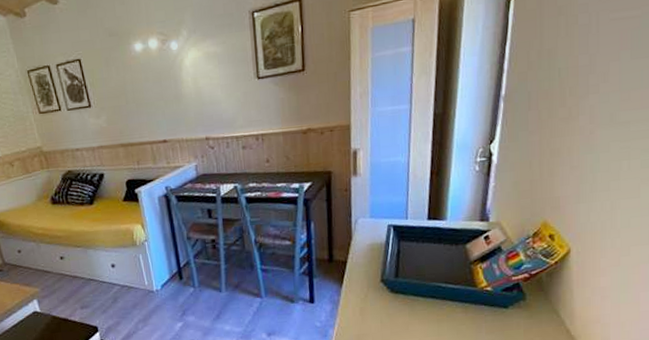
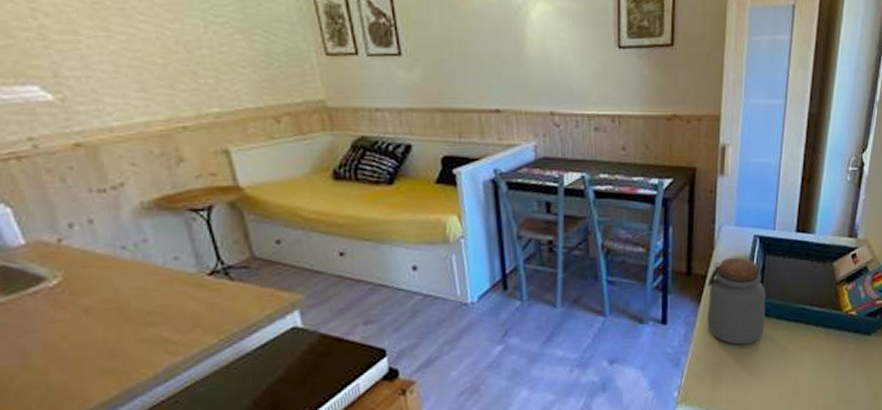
jar: none [348,244,403,319] -> present [707,257,765,345]

